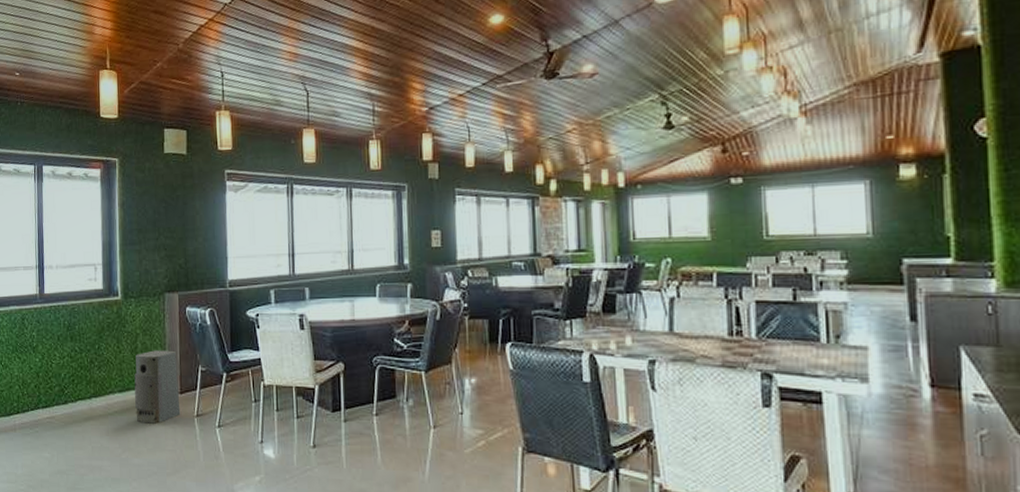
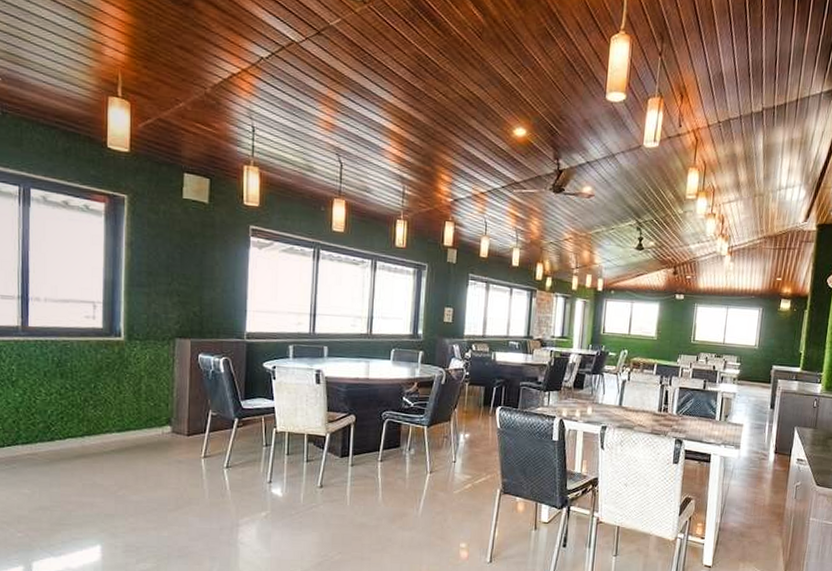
air purifier: present [134,350,181,424] -> none [136,393,187,463]

